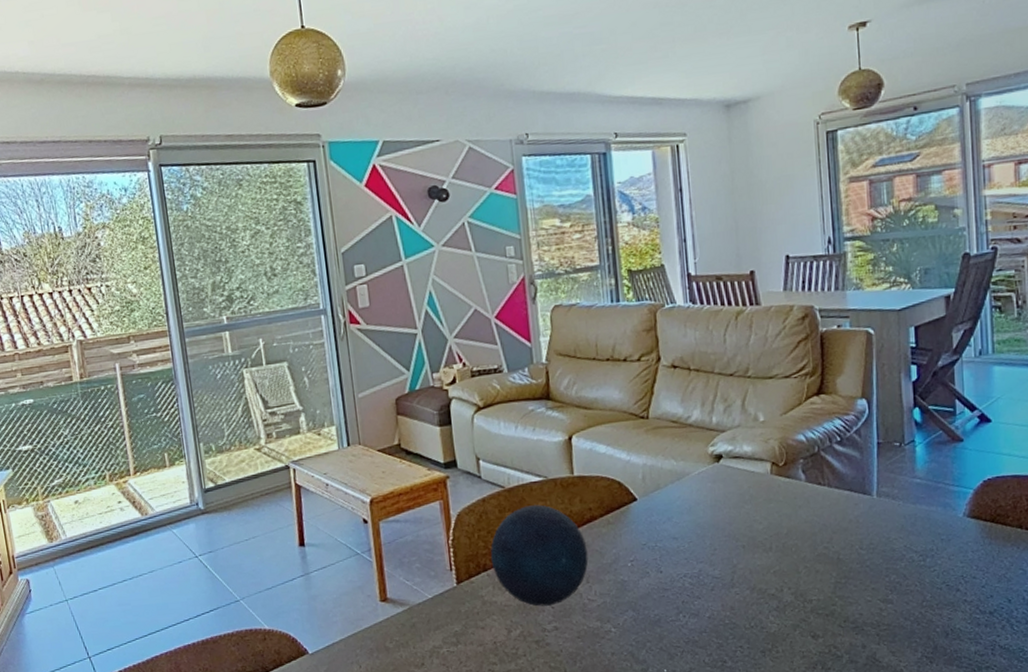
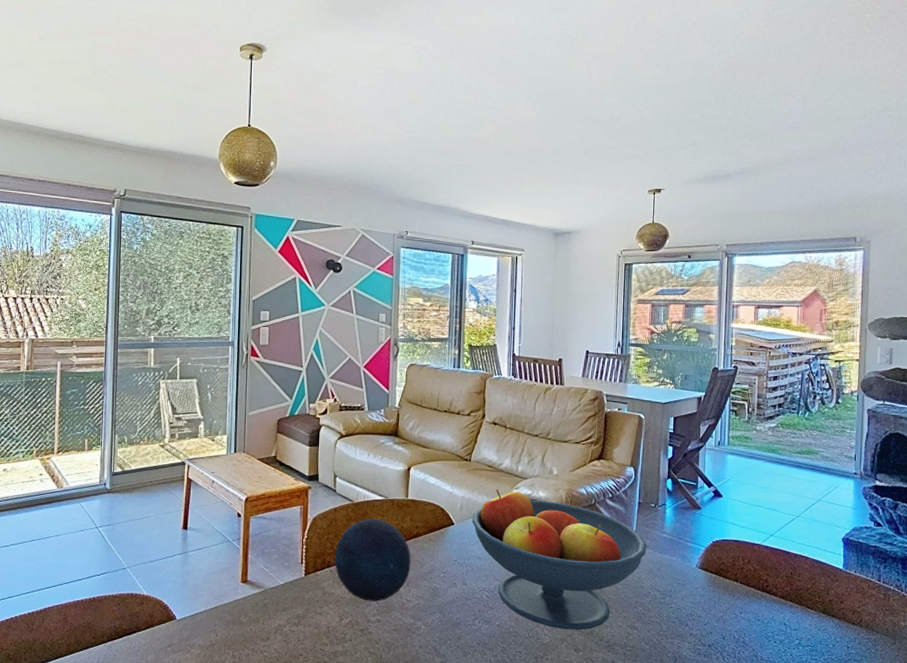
fruit bowl: none [659,449,895,614] -> present [472,489,647,630]

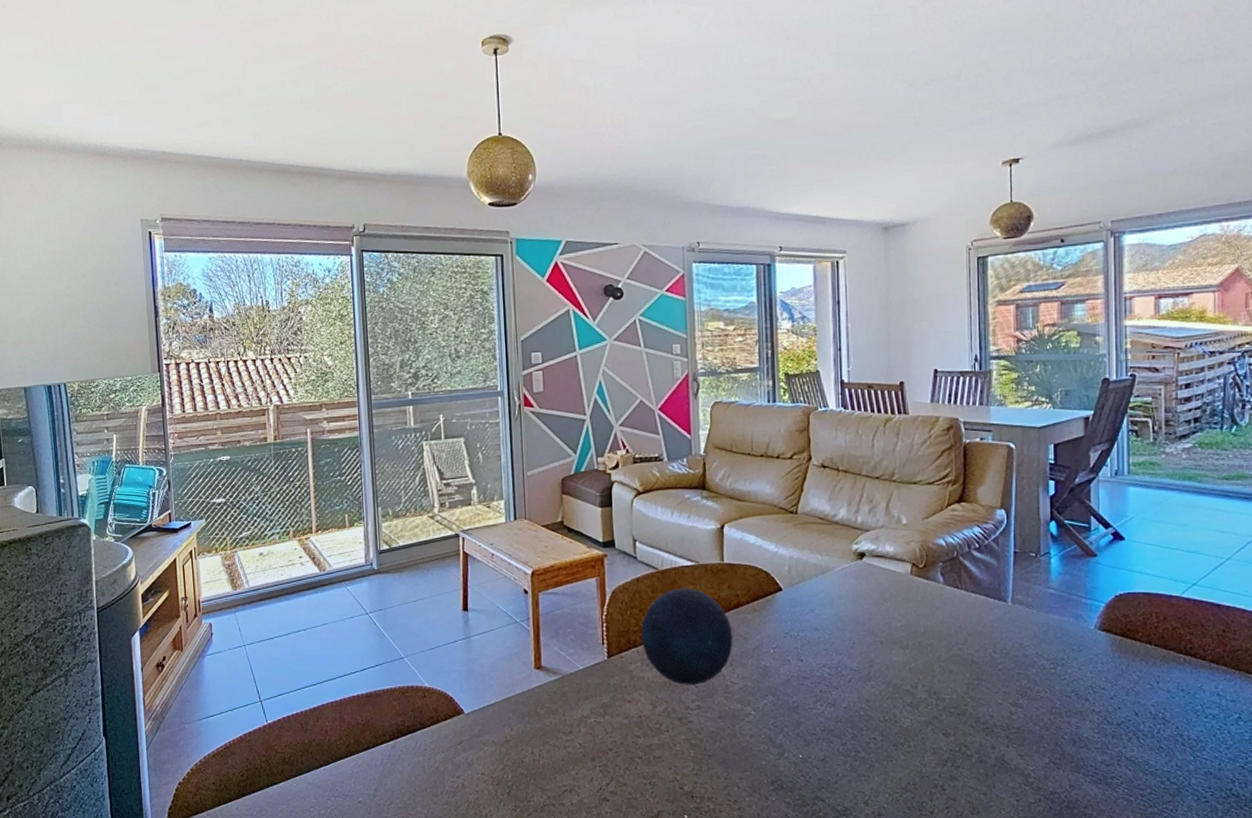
fruit bowl: present [472,489,647,630] -> none [804,545,1029,710]

